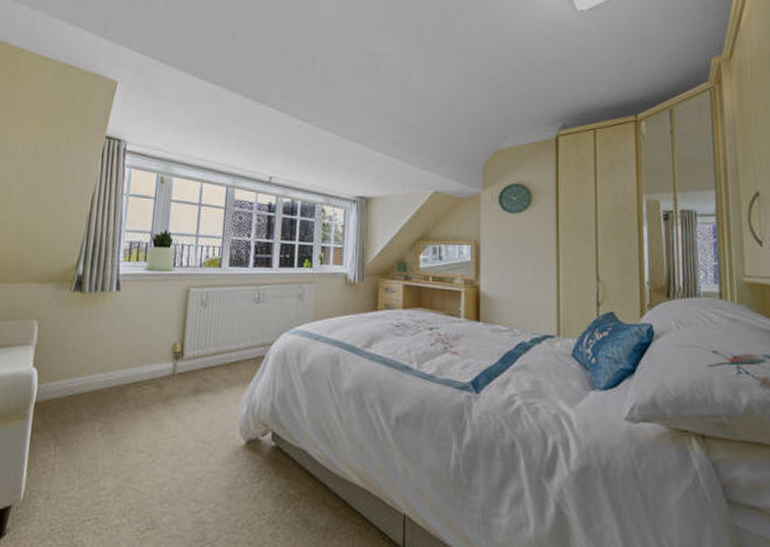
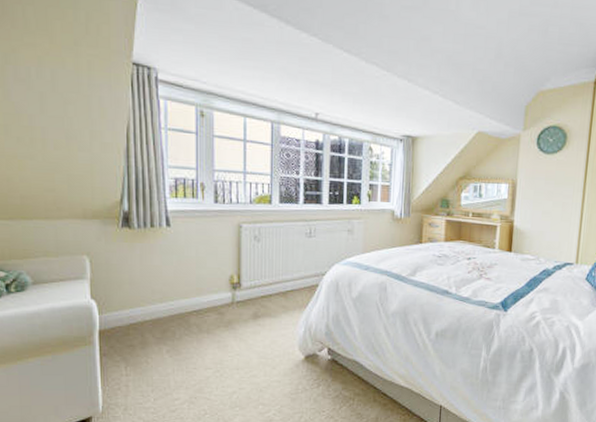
planter: present [144,229,176,273] -> none [193,165,225,209]

